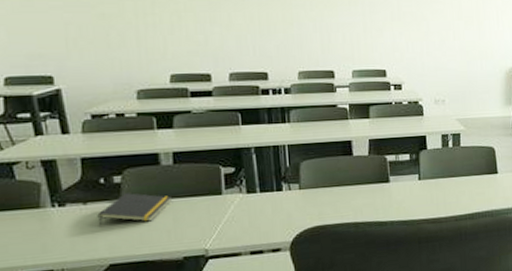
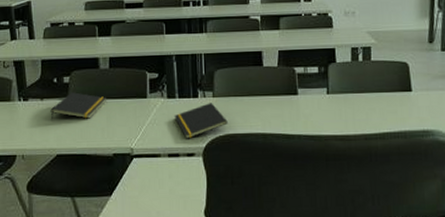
notepad: none [255,195,317,235] -> present [174,103,228,139]

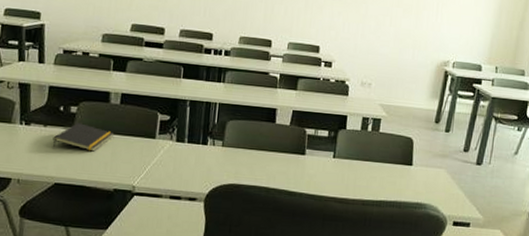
notepad: present [174,103,228,139] -> none [180,151,234,184]

